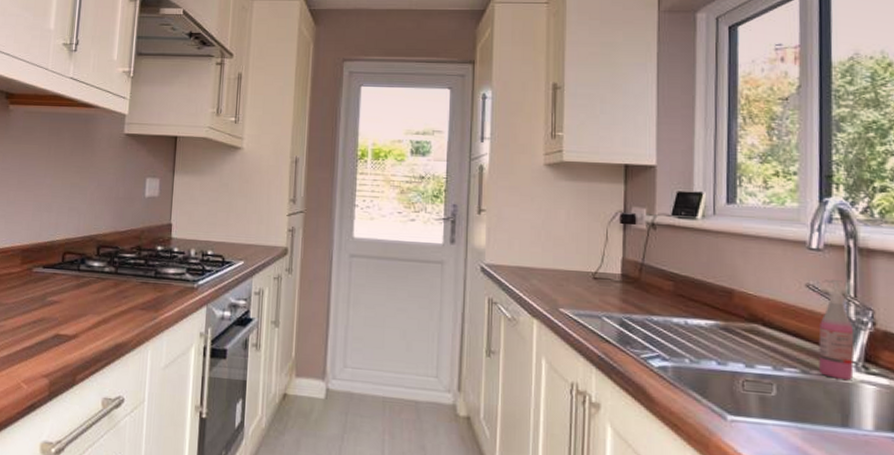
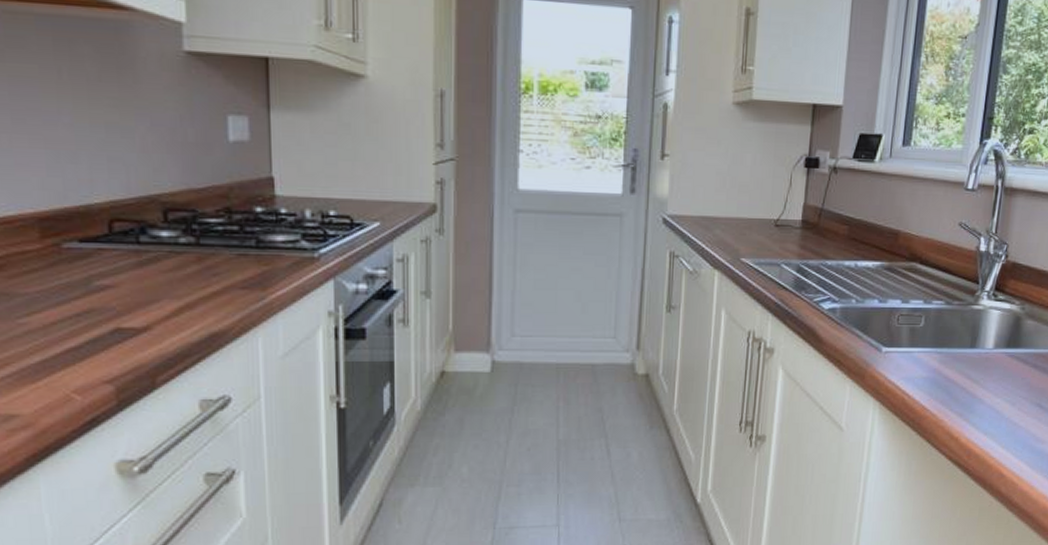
soap dispenser: present [818,279,854,380] -> none [960,218,991,307]

